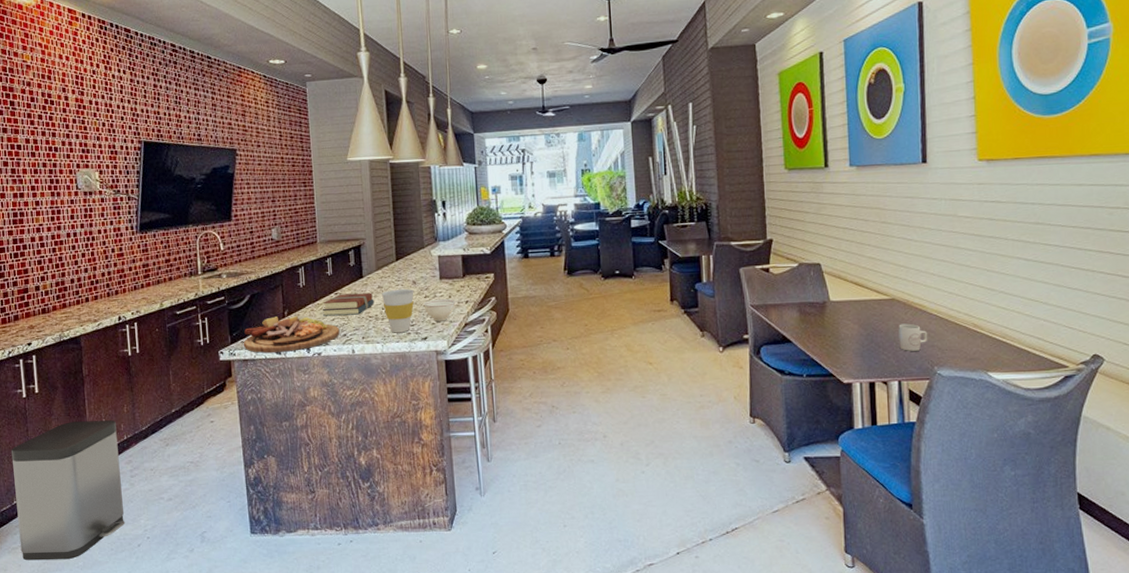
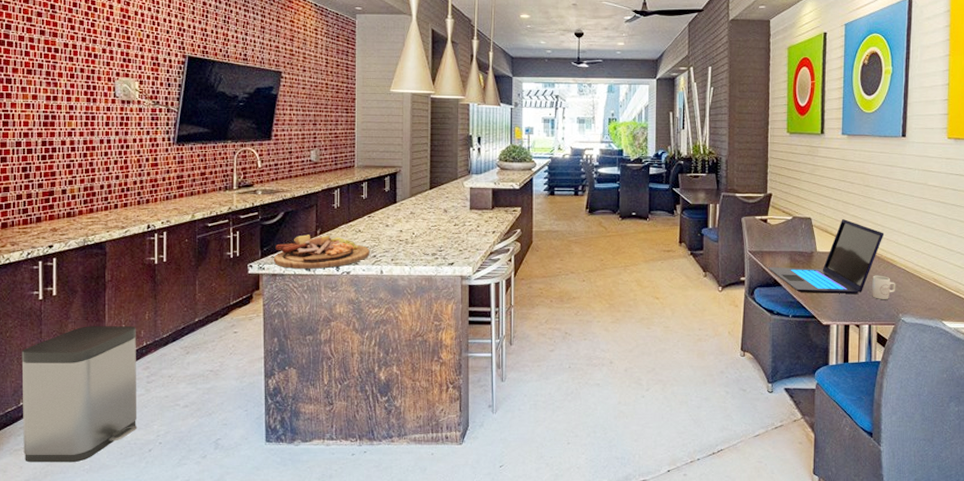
books: present [323,292,374,317] -> none [355,217,406,238]
cup: present [381,289,414,333] -> none [413,217,445,257]
bowl: present [423,298,456,322] -> none [452,227,483,249]
laptop: none [774,262,909,348] -> present [768,219,885,294]

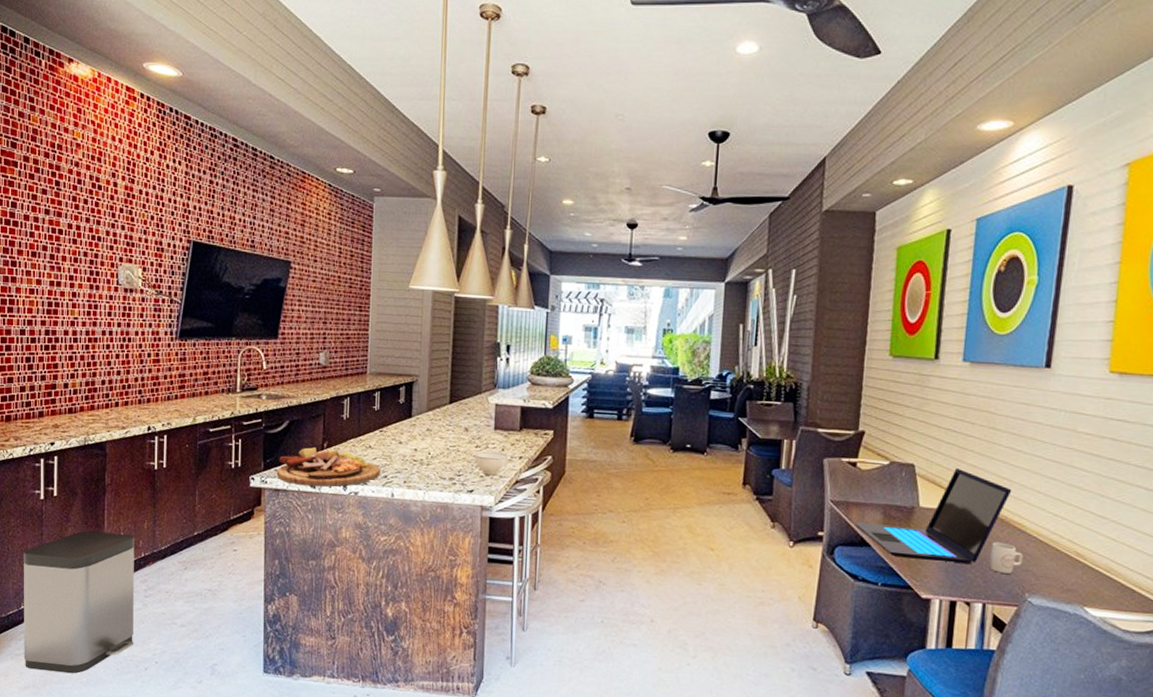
bowl: none [452,227,483,249] -> present [473,450,509,475]

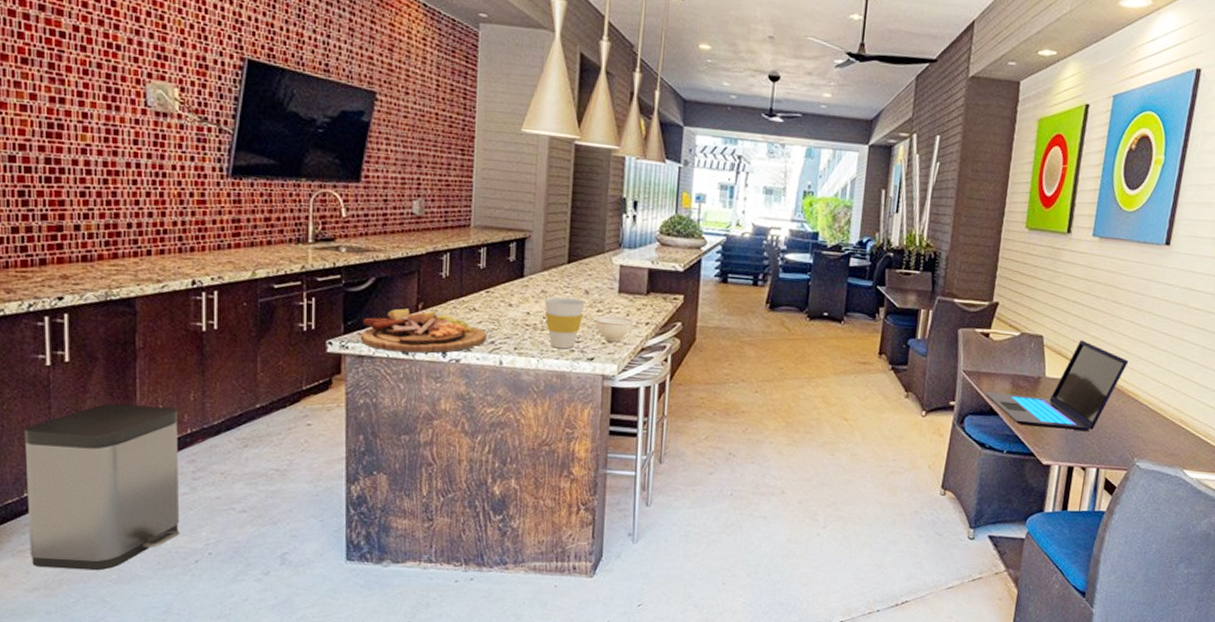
cup: none [429,434,465,482] -> present [544,297,585,349]
mug: present [989,541,1024,575] -> none [1104,410,1135,441]

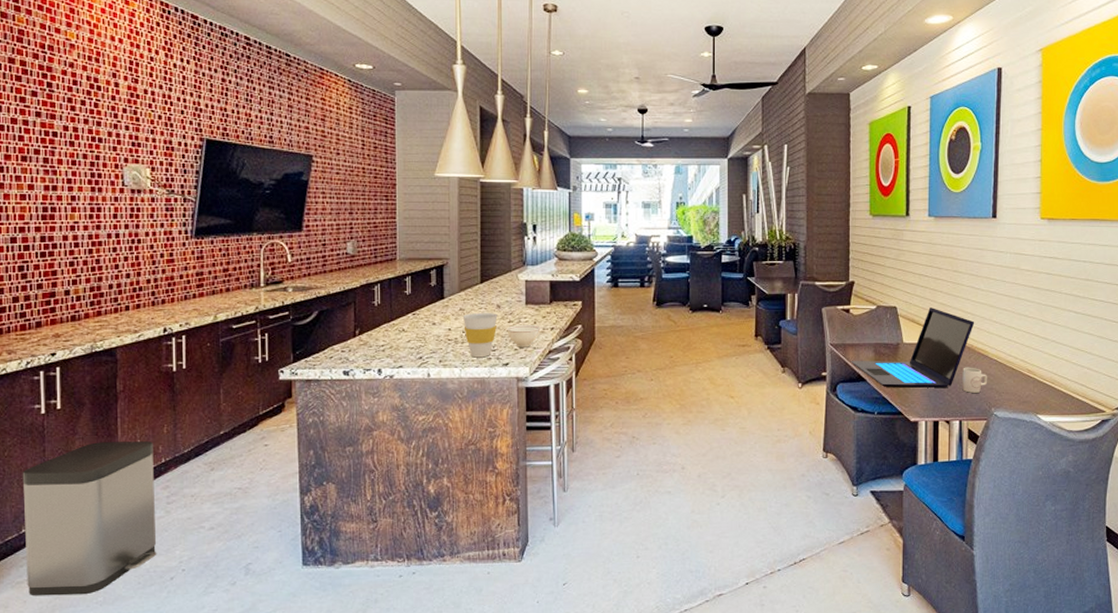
food platter: present [360,308,487,354] -> none [307,335,415,374]
mug: none [1104,410,1135,441] -> present [961,367,988,394]

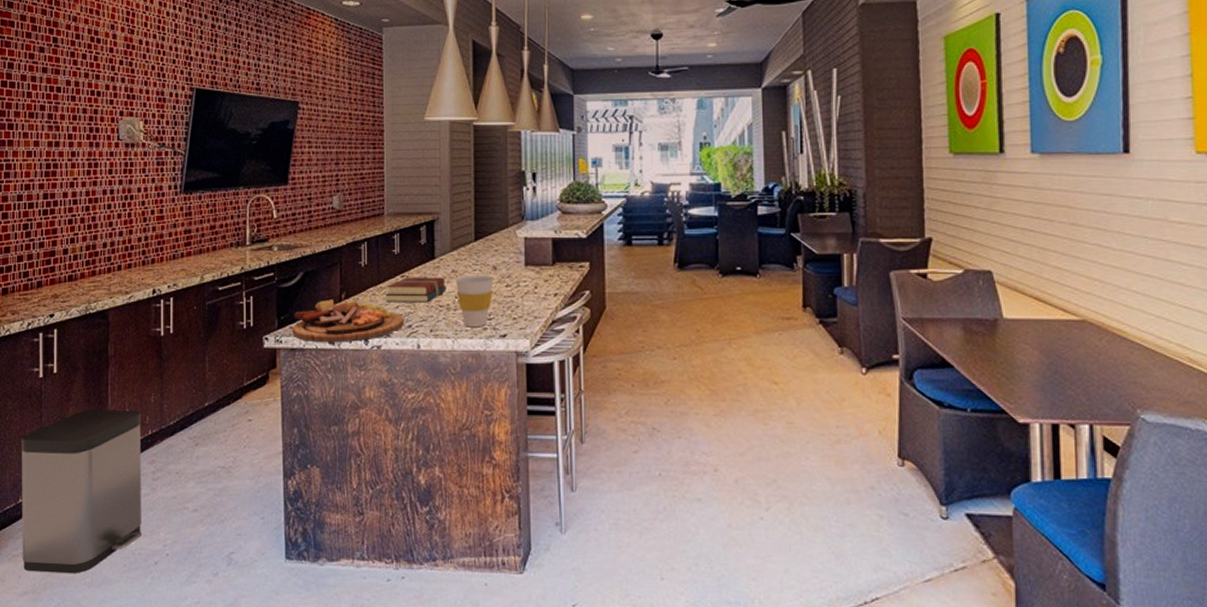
food platter: none [307,335,415,374] -> present [292,300,404,343]
books: none [398,315,455,337] -> present [386,277,446,303]
bowl: present [507,324,541,348] -> none [504,289,542,316]
laptop: present [851,308,975,388] -> none [931,272,1106,379]
mug: present [961,367,988,394] -> none [1089,352,1129,389]

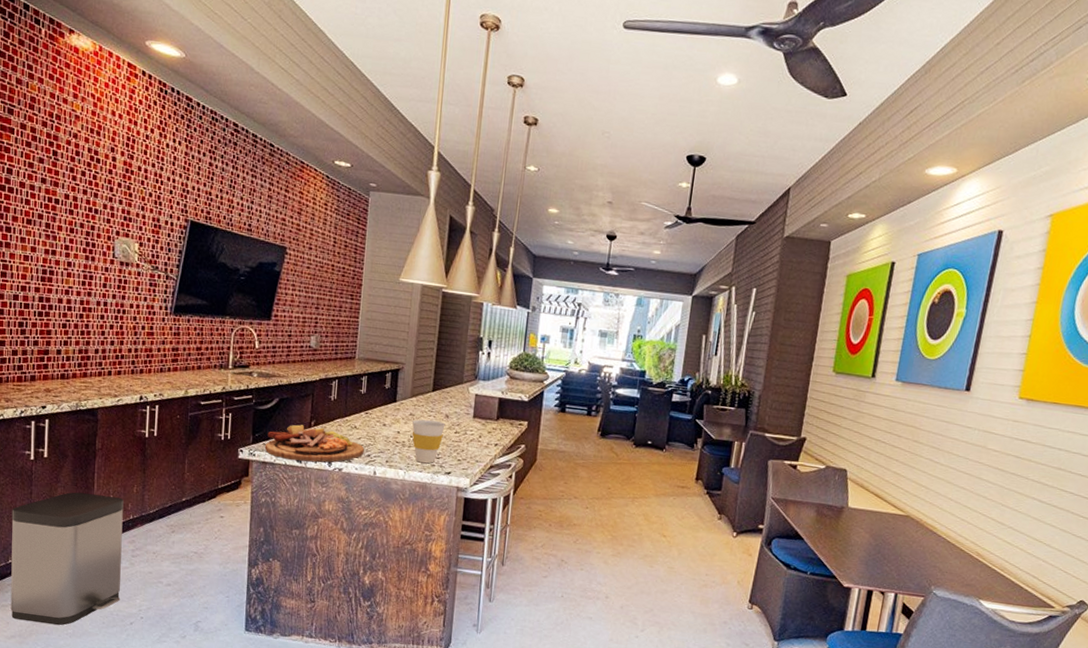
books: present [386,277,446,303] -> none [350,414,404,438]

